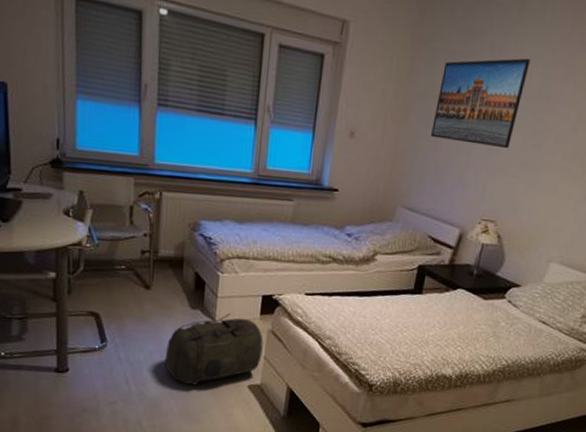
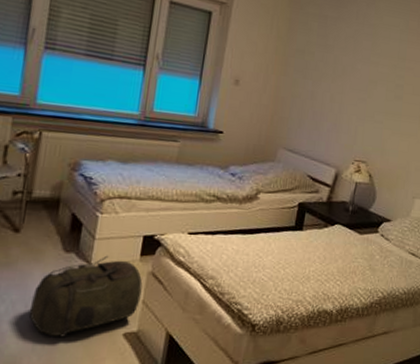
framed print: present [431,58,531,149] -> none [308,24,389,99]

